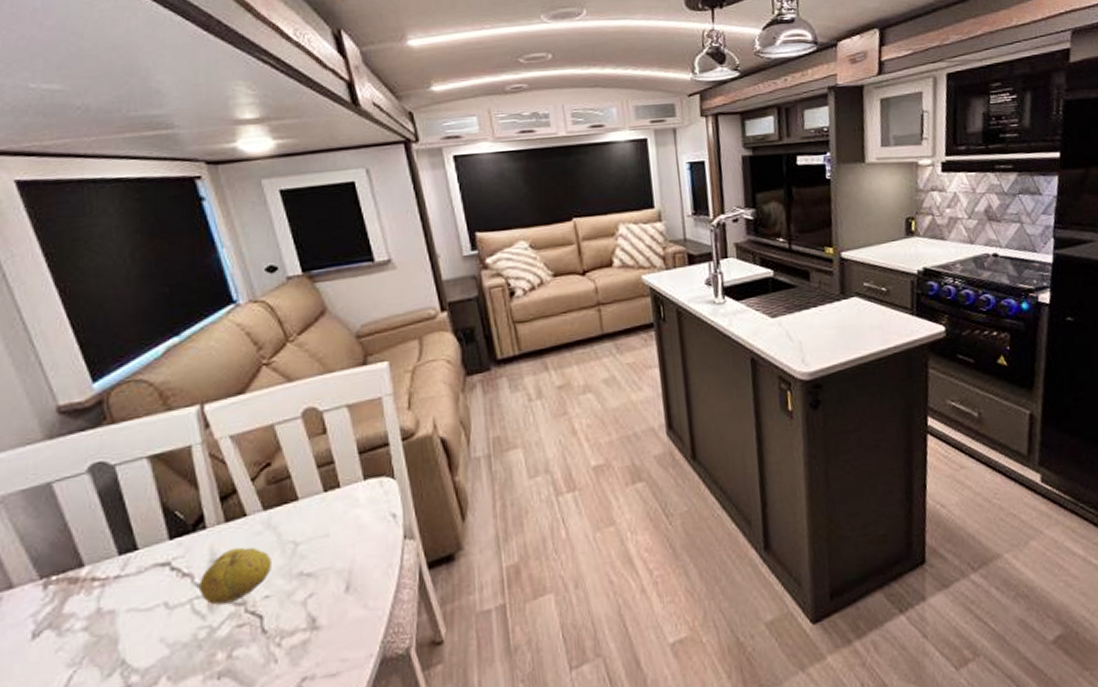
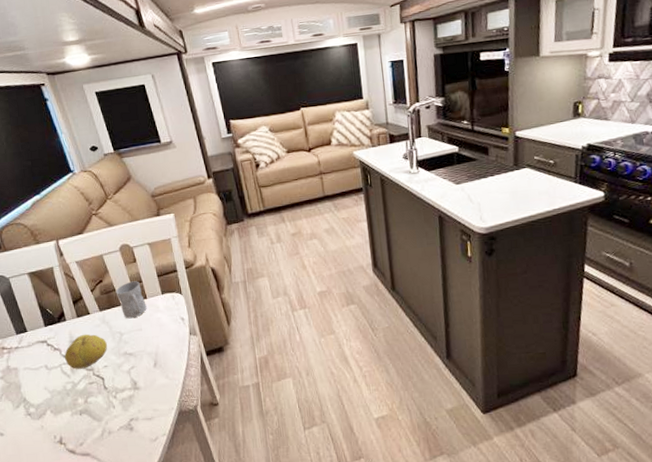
mug: none [291,461,339,520] -> present [115,281,147,319]

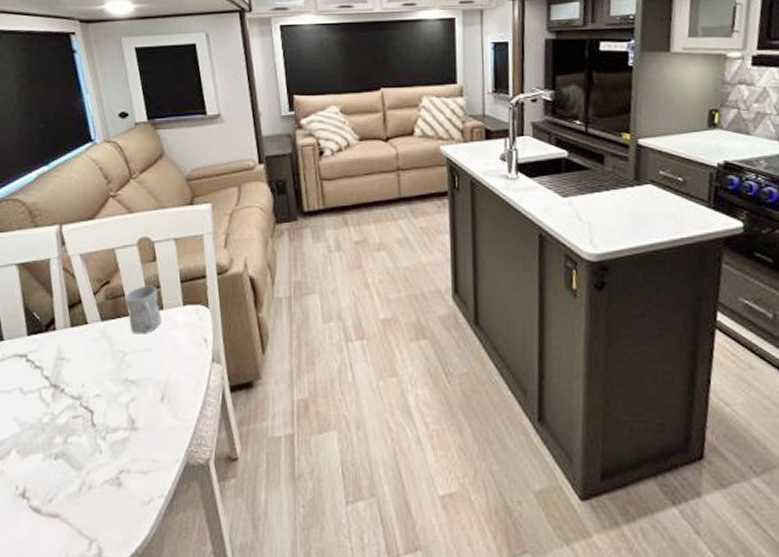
fruit: present [65,334,107,369] -> none [47,350,104,396]

